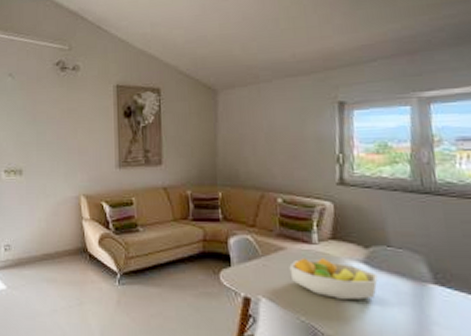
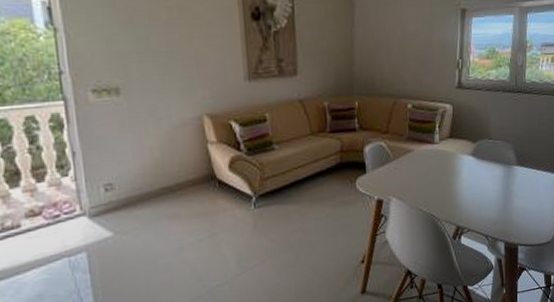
fruit bowl: present [289,257,378,301] -> none [415,155,481,189]

